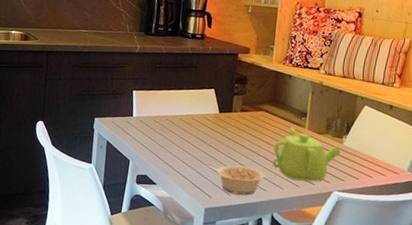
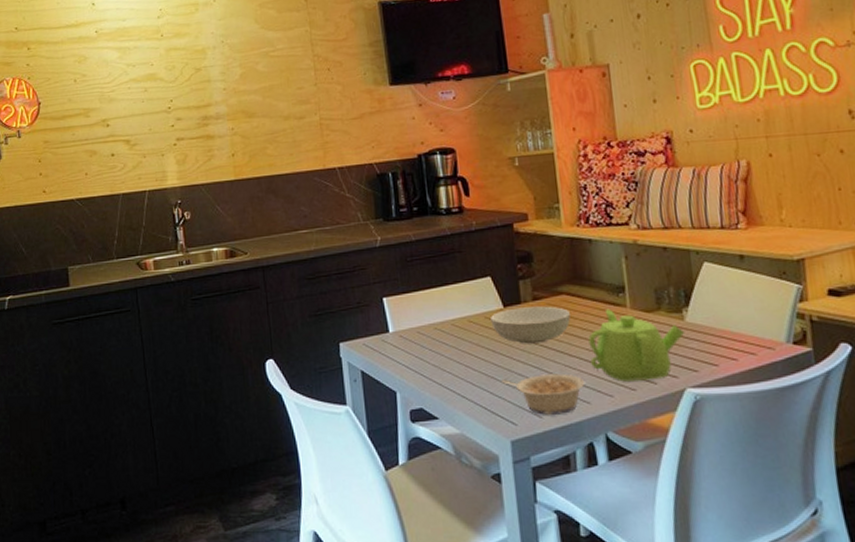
serving bowl: none [208,114,265,143] -> present [490,306,571,344]

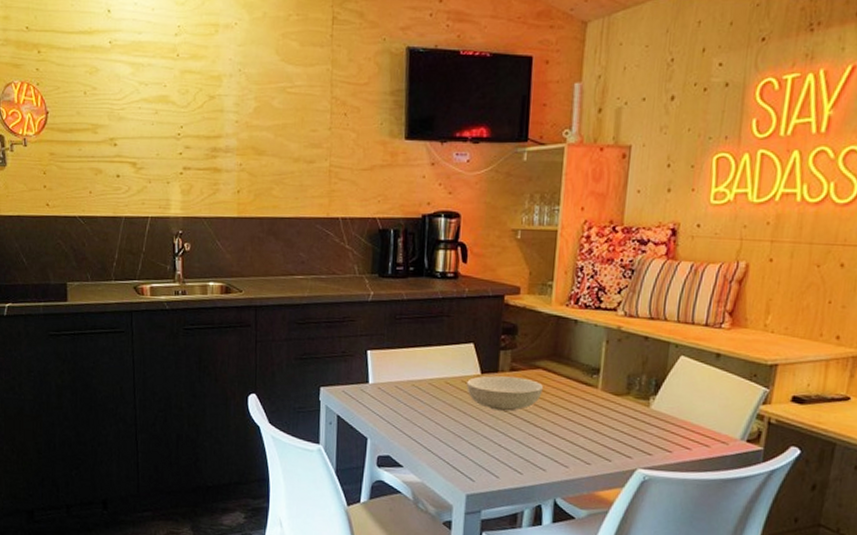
legume: present [501,373,586,415] -> none [467,439,545,477]
teapot: present [588,308,685,382] -> none [554,387,648,458]

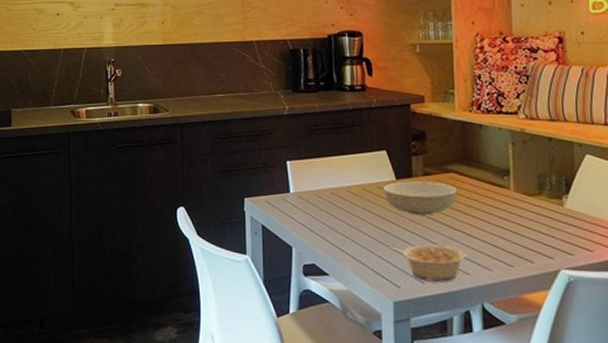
legume: none [467,439,545,477] -> present [389,243,467,282]

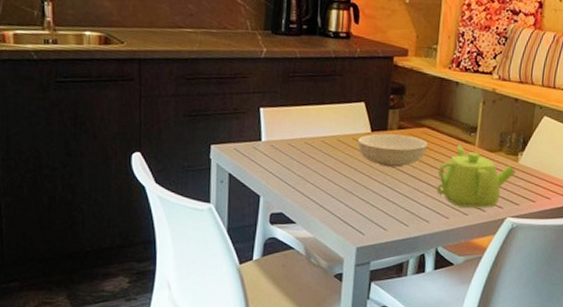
legume: present [389,243,467,282] -> none [358,194,428,229]
teapot: none [472,189,564,259] -> present [436,144,517,208]

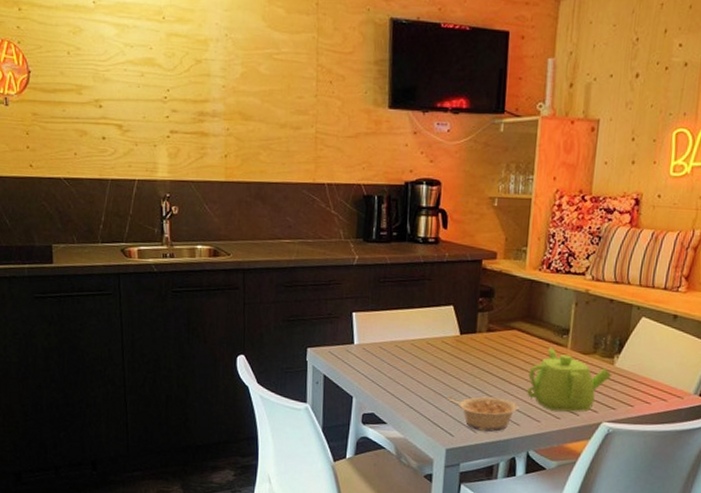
serving bowl: present [358,133,427,168] -> none [447,336,517,370]
legume: none [358,194,428,229] -> present [447,396,519,432]

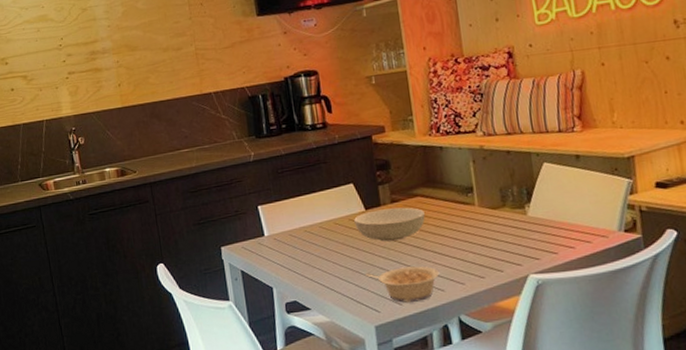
serving bowl: none [447,336,517,370] -> present [354,207,425,242]
teapot: present [527,347,613,412] -> none [441,207,528,271]

